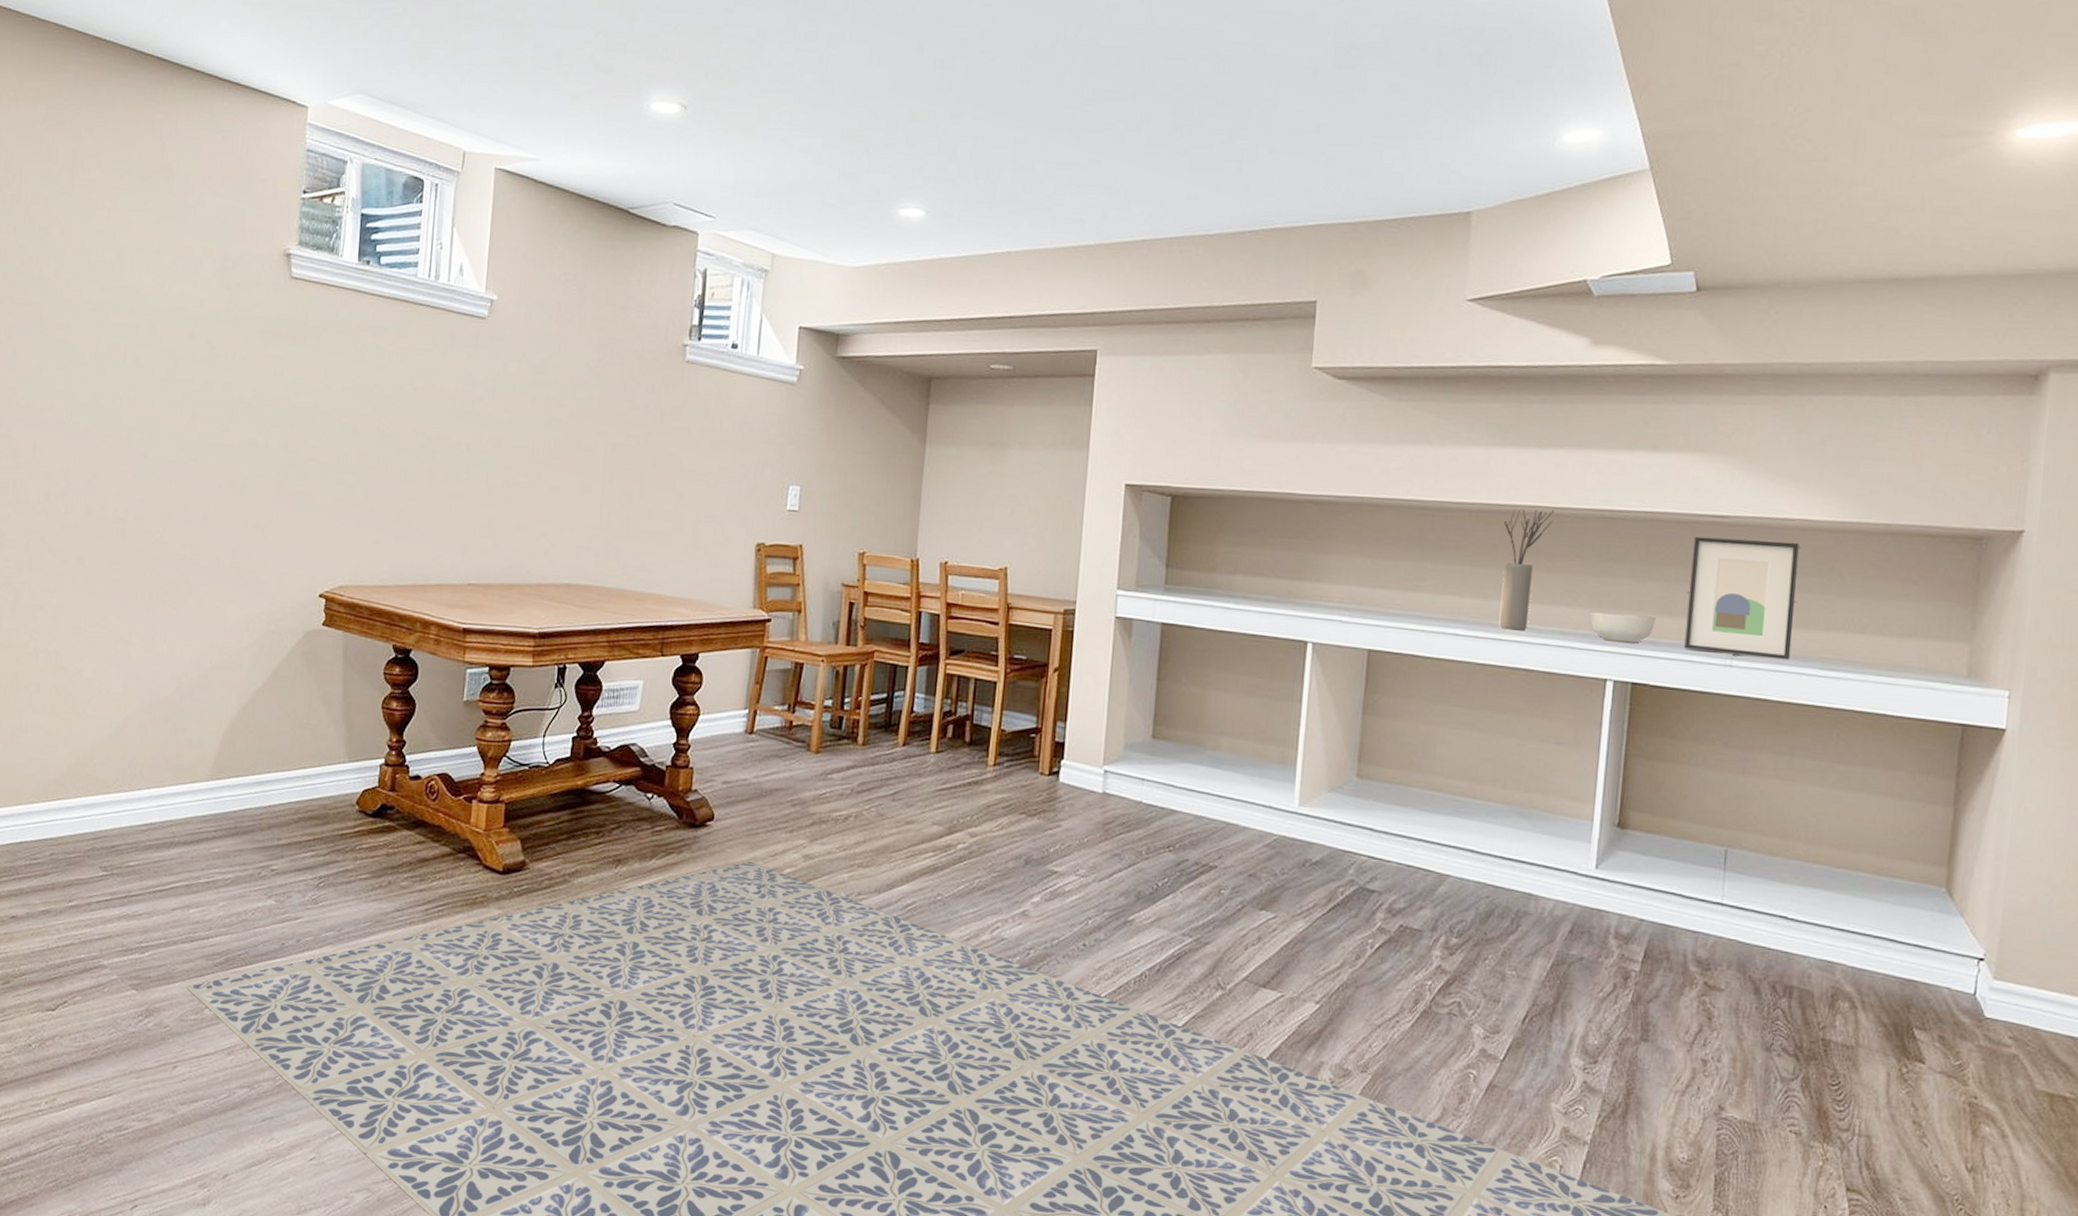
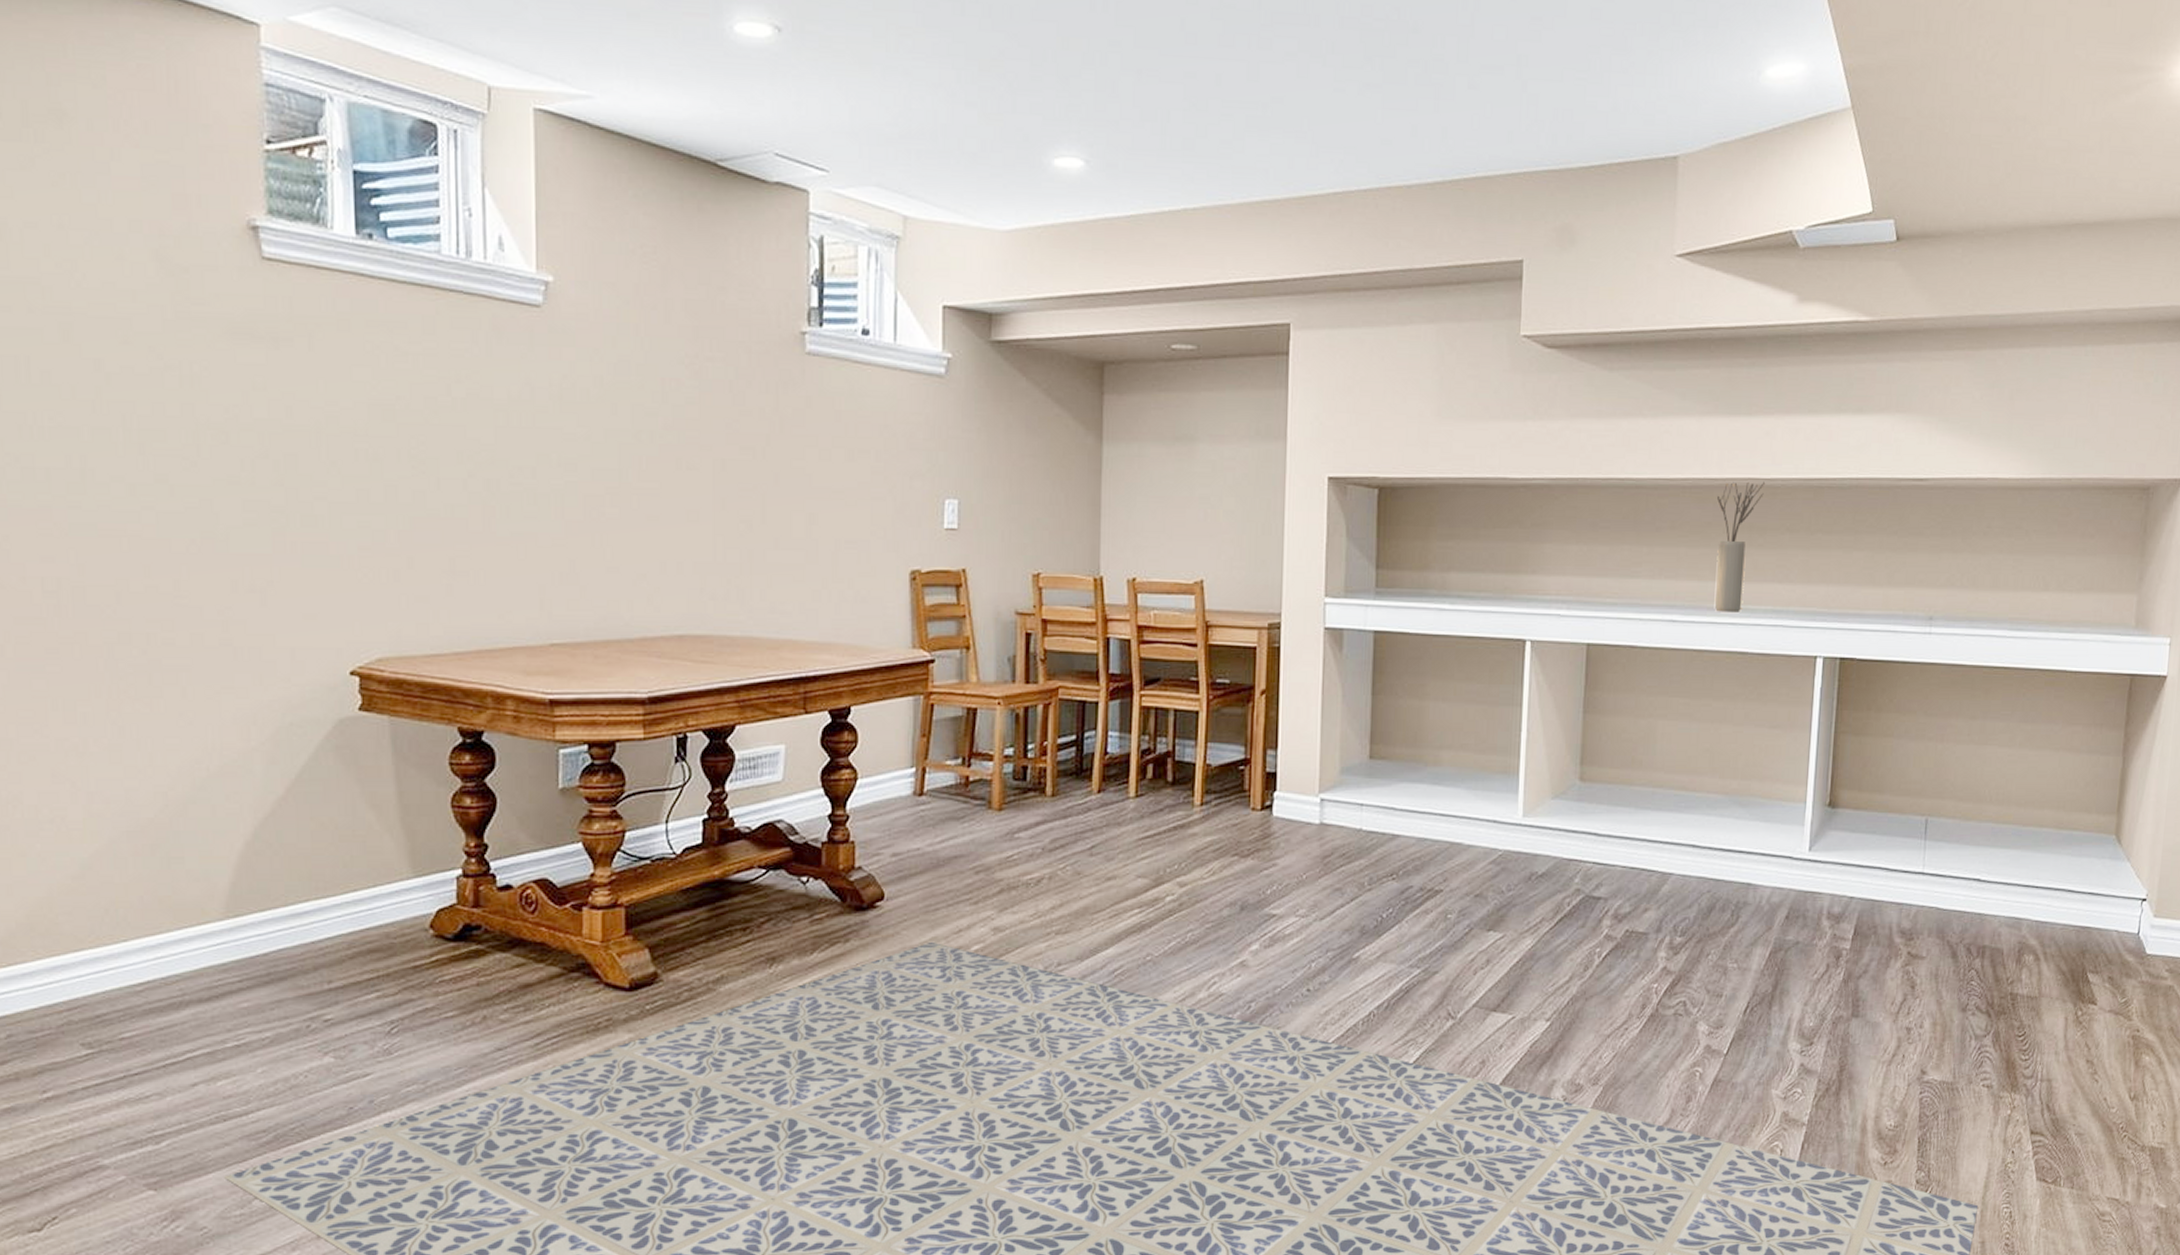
bowl: present [1588,610,1656,645] -> none [1799,586,1861,618]
picture frame: present [1684,536,1802,660] -> none [1887,501,1993,623]

